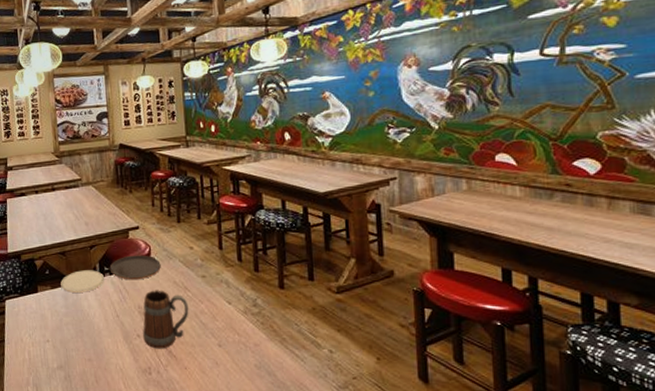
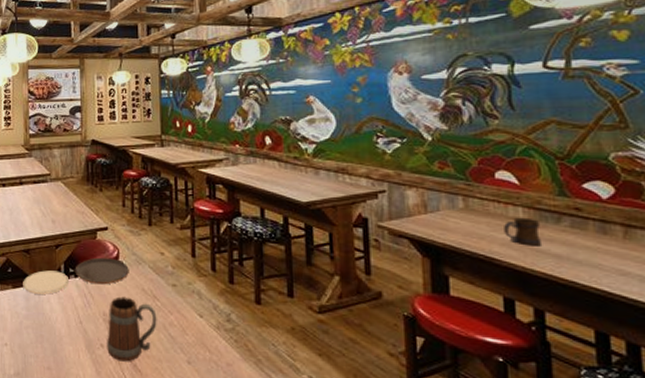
beer mug: none [503,195,537,221] -> present [504,217,543,246]

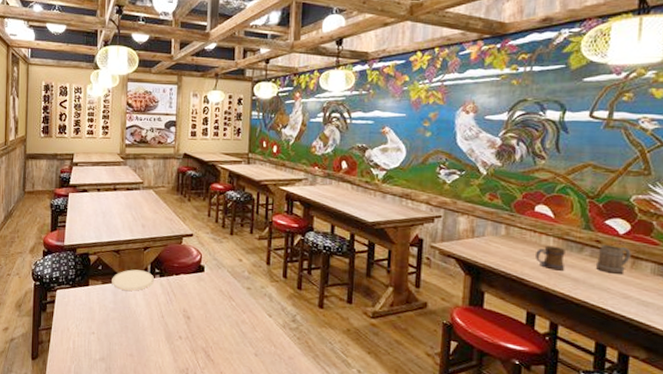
plate: present [75,257,129,285] -> none [160,260,210,285]
beer mug: present [107,296,157,362] -> none [185,296,231,352]
beer mug: none [579,213,621,248] -> present [595,245,631,275]

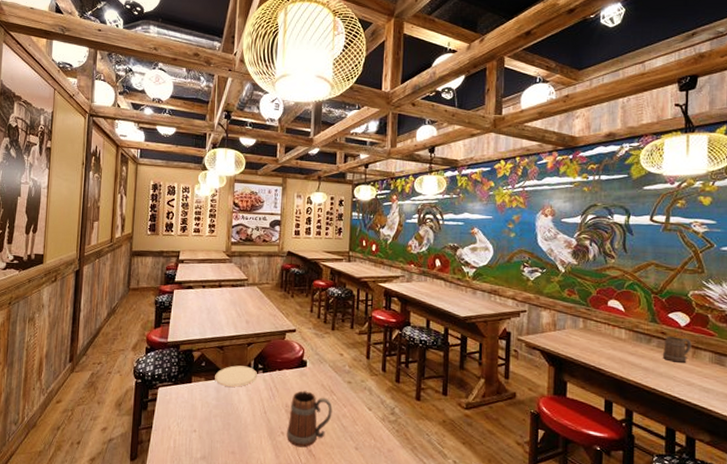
beer mug: none [185,296,231,352] -> present [287,390,333,448]
beer mug: present [536,245,565,271] -> none [610,337,637,361]

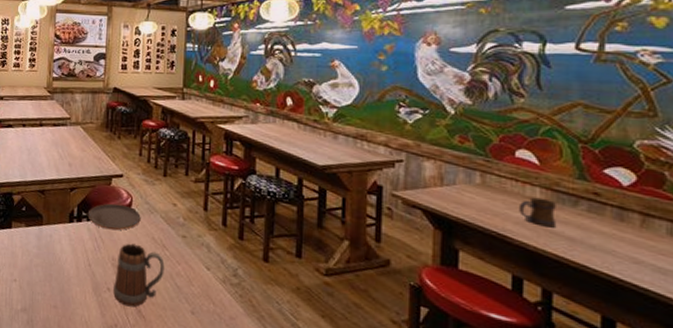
plate: present [215,365,258,387] -> none [36,211,82,236]
plate: none [263,356,312,380] -> present [87,203,141,231]
beer mug: none [610,337,637,361] -> present [519,197,557,228]
beer mug: present [662,336,692,364] -> none [595,198,640,235]

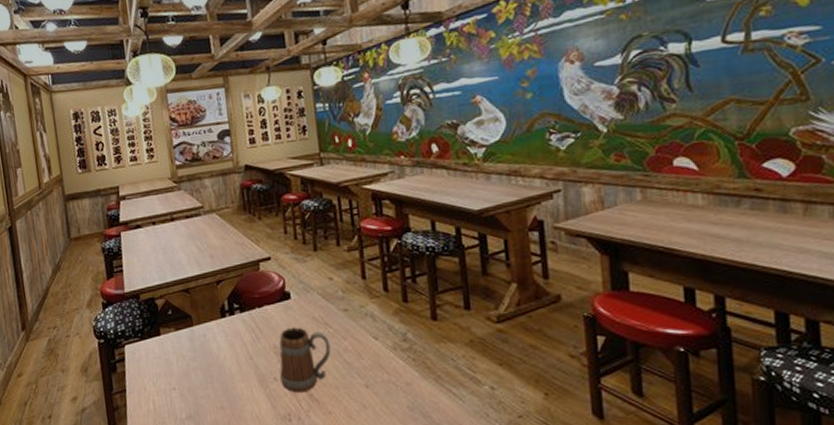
plate: present [87,203,141,231] -> none [239,288,298,318]
beer mug: present [519,197,557,228] -> none [683,203,723,233]

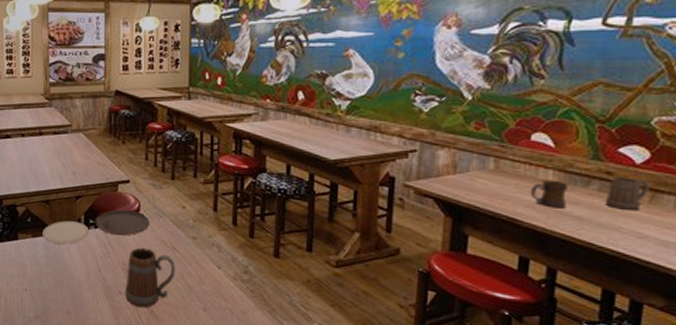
plate: none [185,308,235,334] -> present [42,221,90,244]
plate: none [239,288,298,318] -> present [95,209,150,236]
beer mug: none [683,203,723,233] -> present [531,179,568,209]
beer mug: none [759,192,802,227] -> present [604,177,650,212]

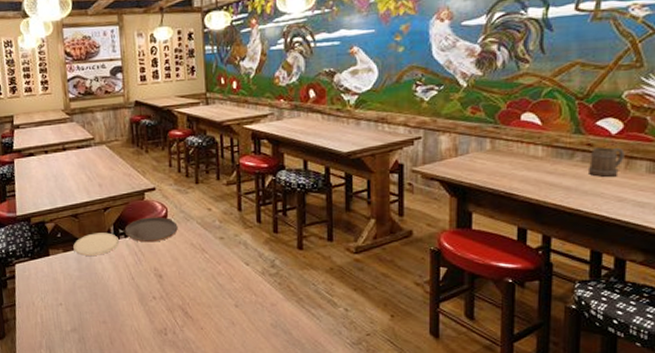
beer mug: present [125,247,176,308] -> none [159,252,206,310]
beer mug: present [531,179,568,209] -> none [524,155,556,181]

